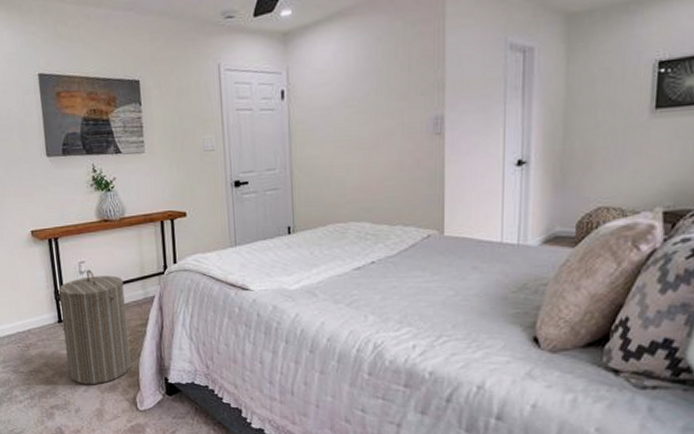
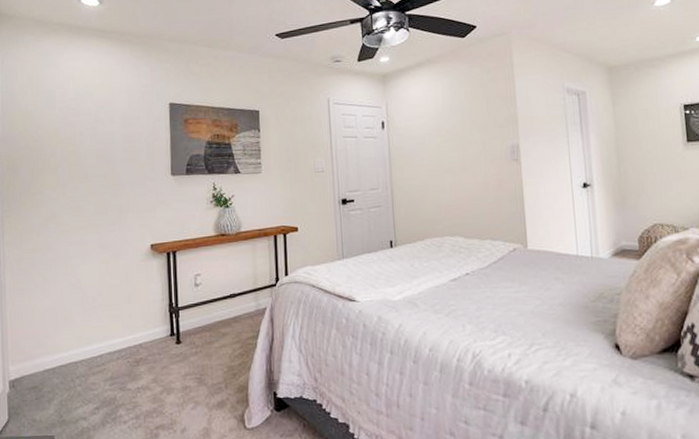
laundry hamper: present [58,270,131,385] -> none [173,282,241,402]

